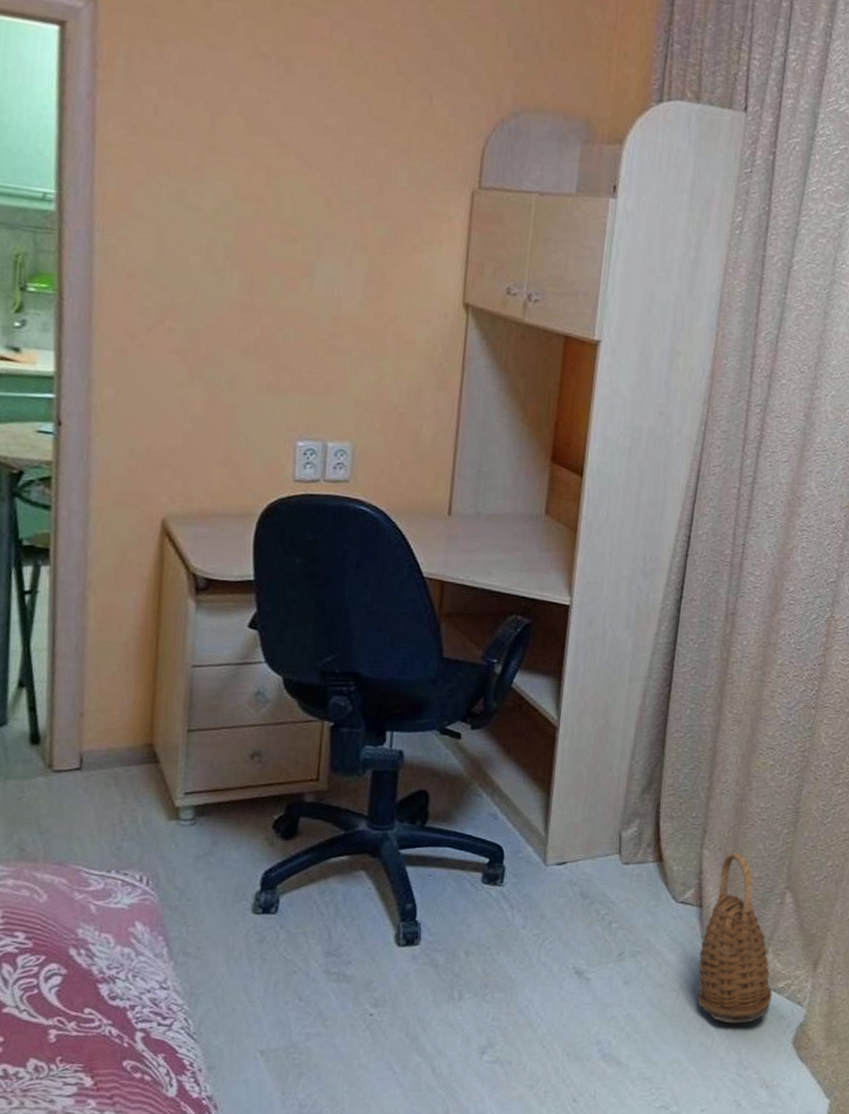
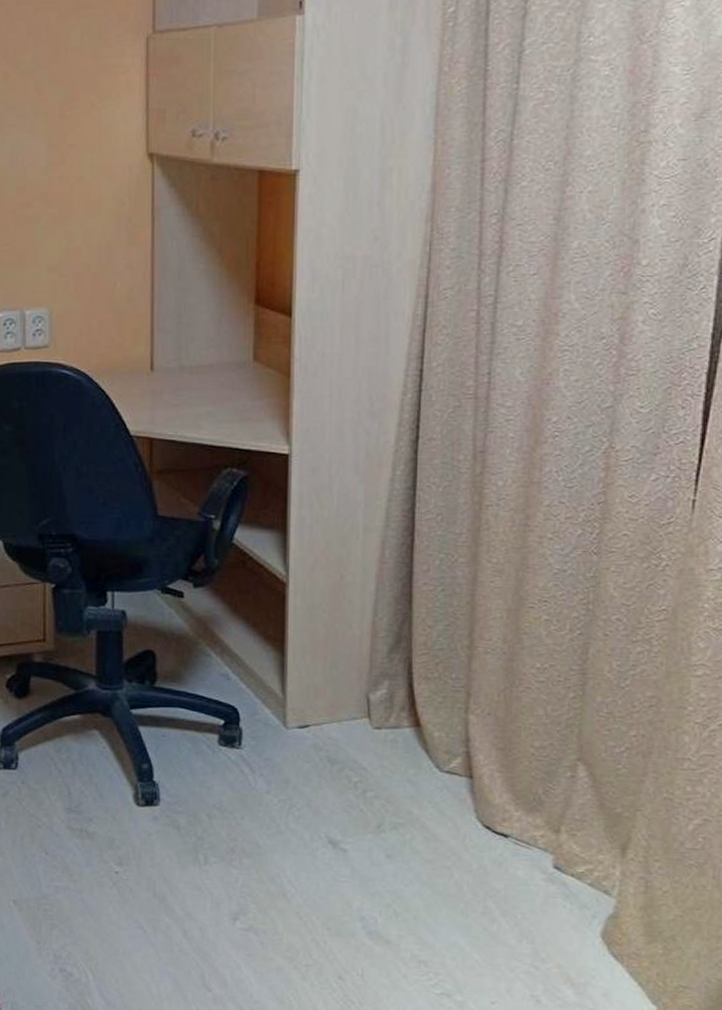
basket: present [697,852,773,1024] -> none [474,718,571,910]

